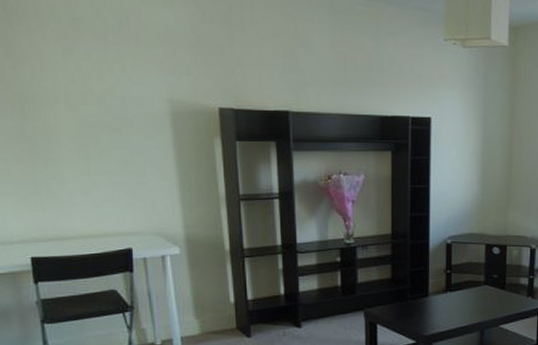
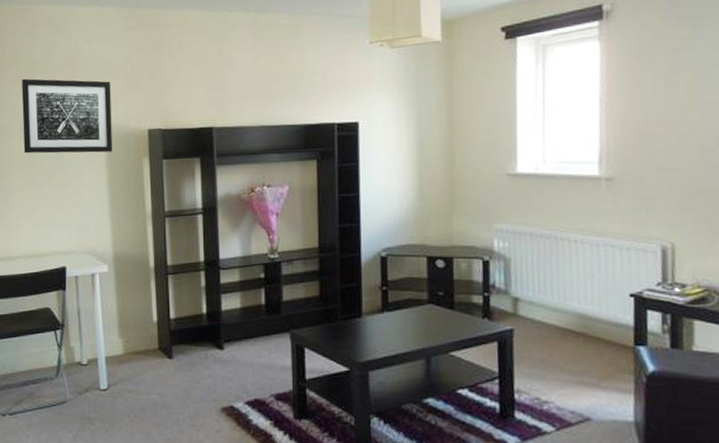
wall art: none [64,36,180,129] -> present [22,78,113,154]

